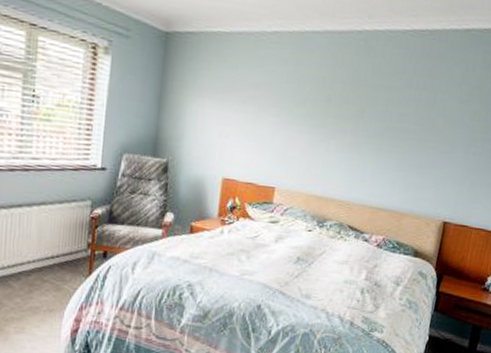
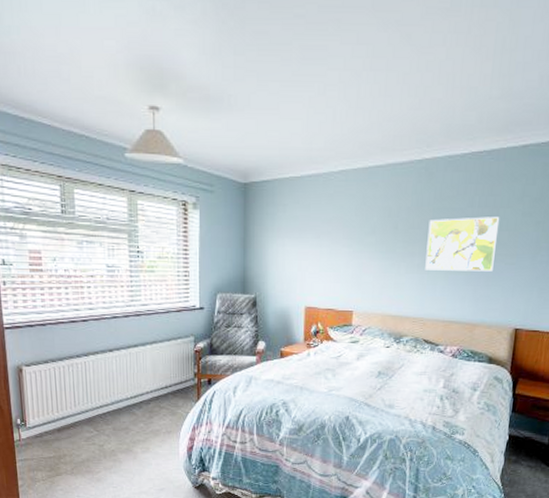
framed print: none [356,96,437,159] -> present [425,217,500,272]

